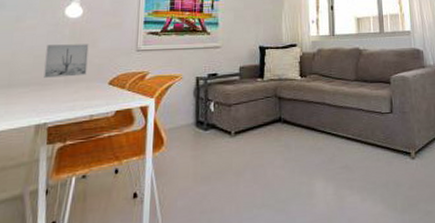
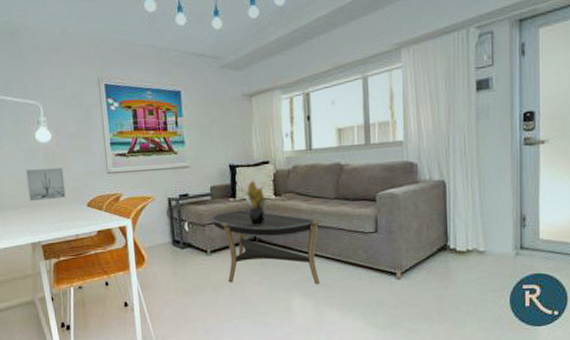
coffee table: none [236,89,343,167] -> present [209,209,321,285]
potted plant: none [268,62,296,107] -> present [240,181,270,226]

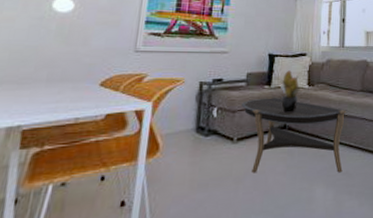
wall art: present [25,167,66,202] -> none [20,40,79,77]

